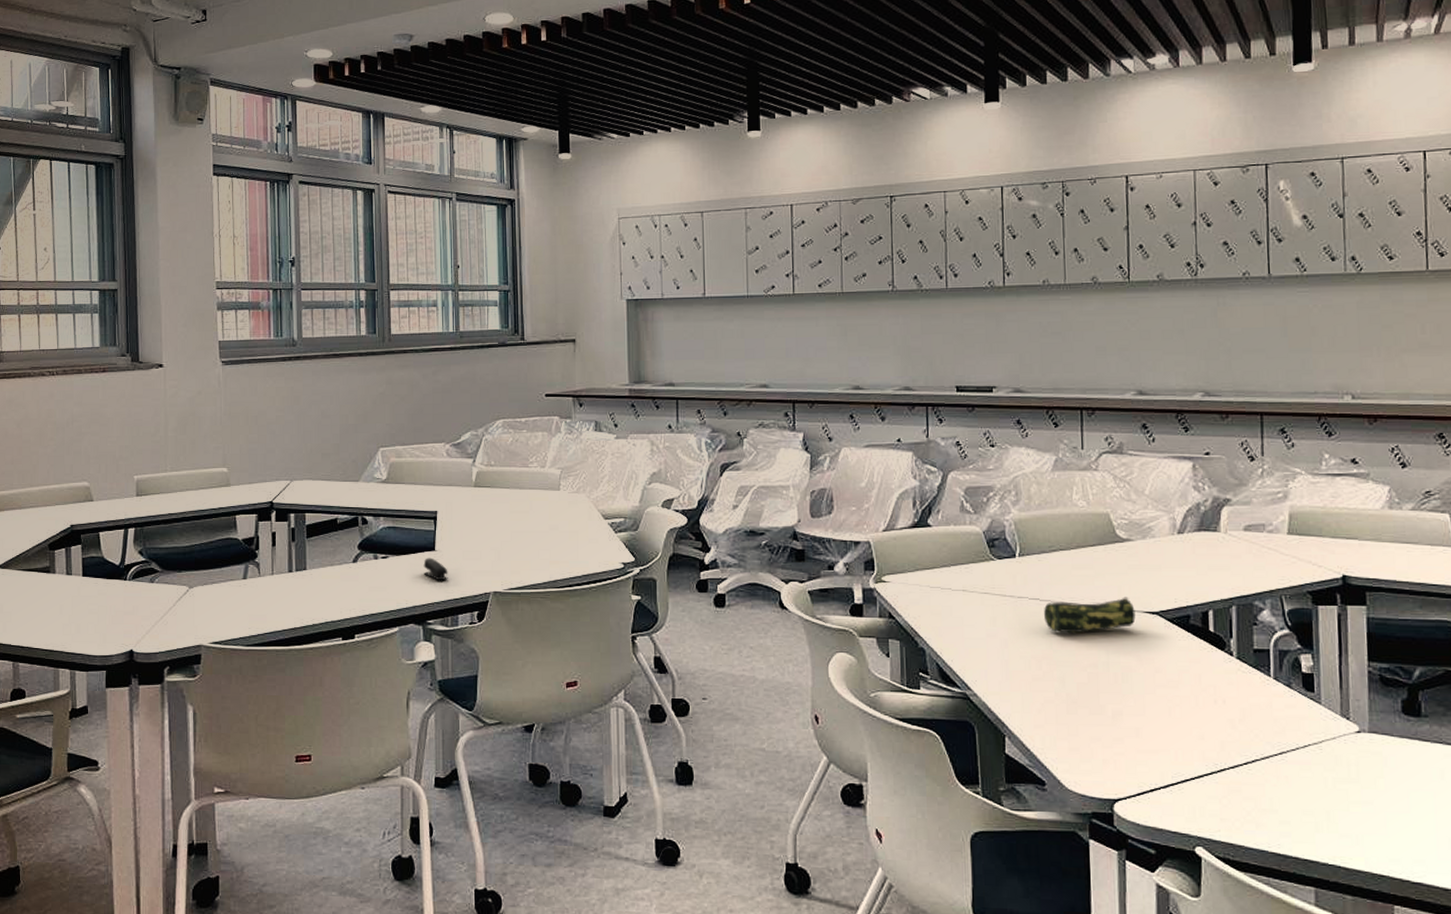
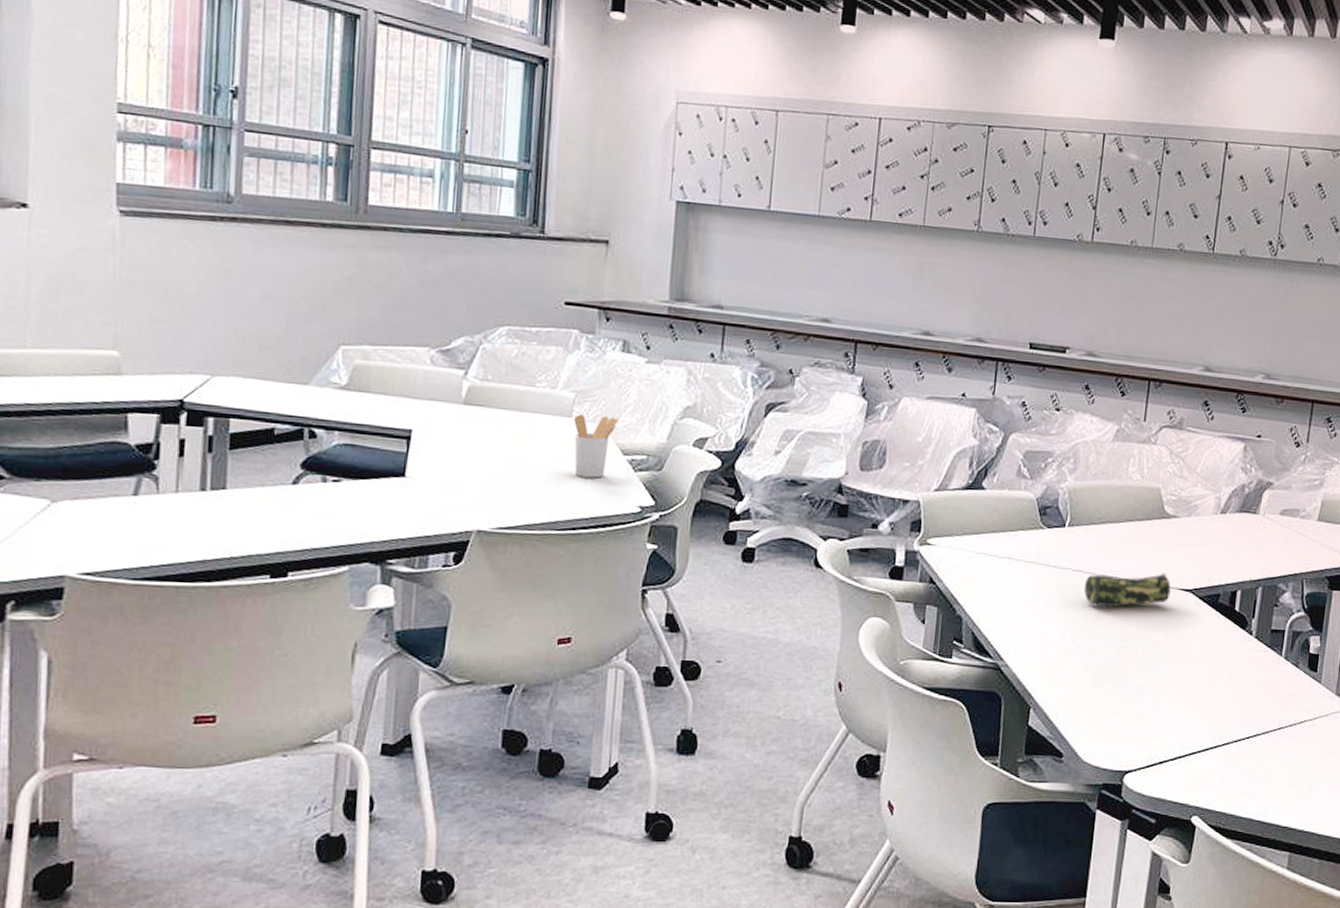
stapler: present [423,558,448,580] -> none [387,485,420,513]
utensil holder: none [562,487,597,541] -> present [574,414,618,478]

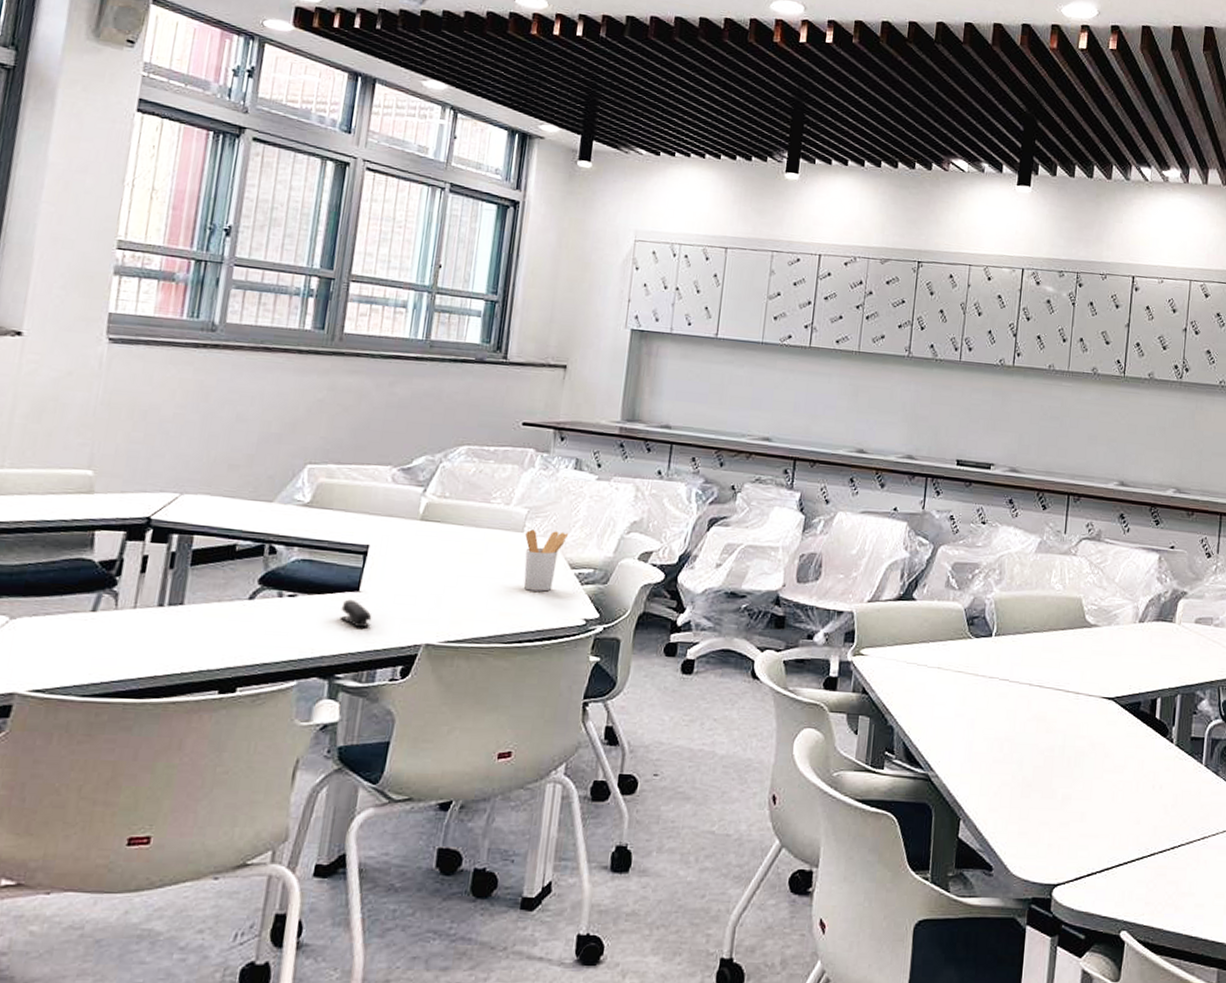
stapler: none [387,485,420,513] -> present [340,599,372,627]
pencil case: present [1084,573,1171,608] -> none [1011,681,1094,717]

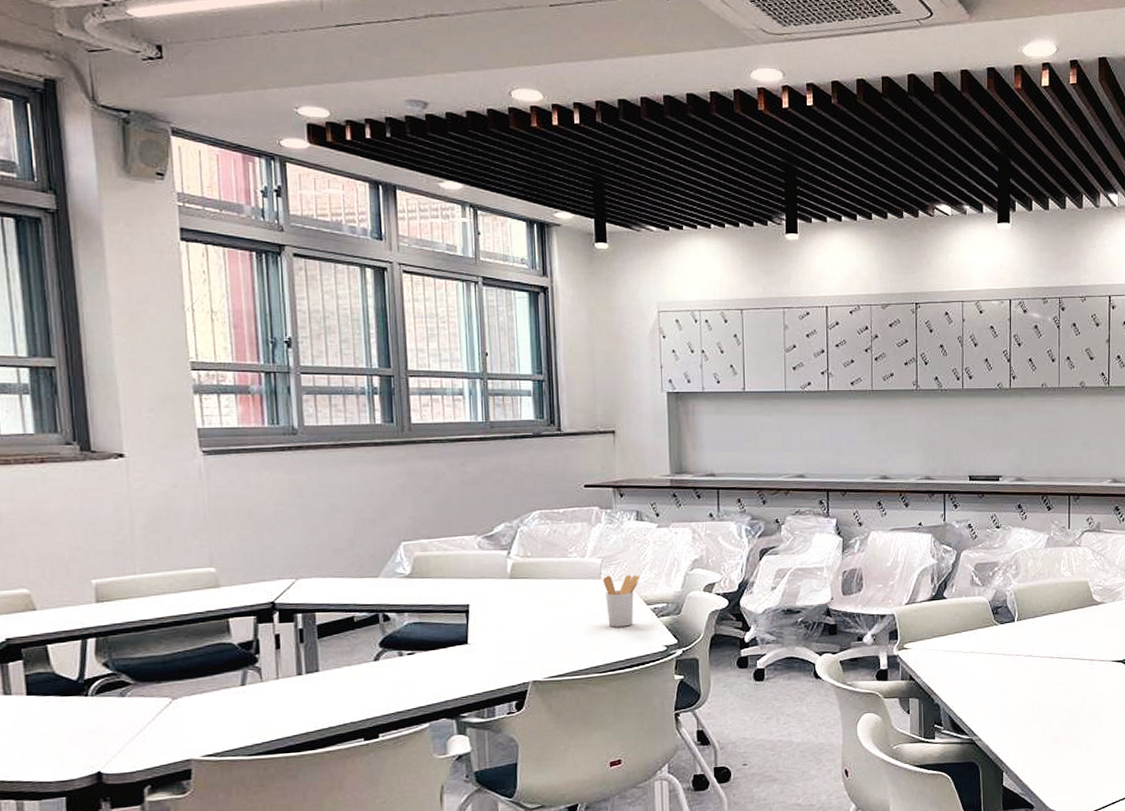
stapler: present [340,599,372,627] -> none [455,651,483,673]

